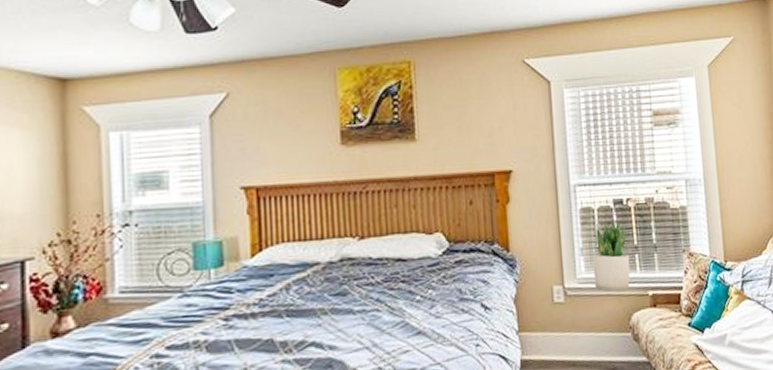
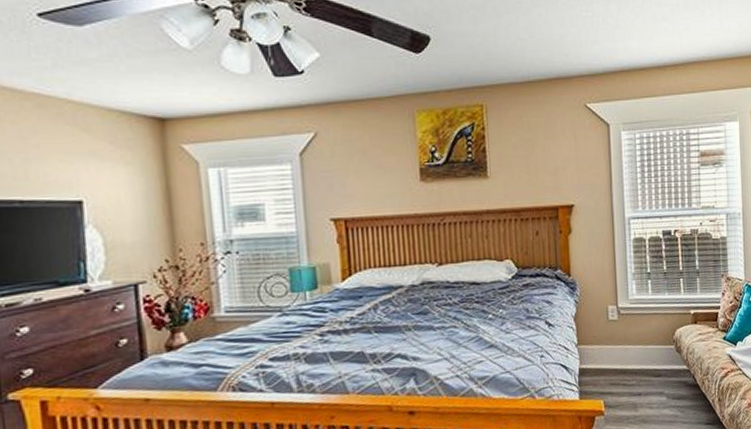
planter: present [592,220,630,293] -> none [643,249,676,311]

